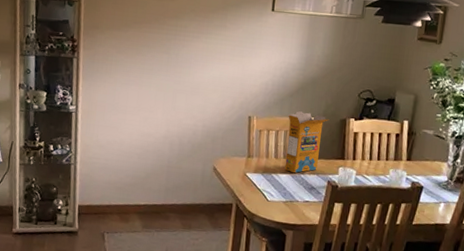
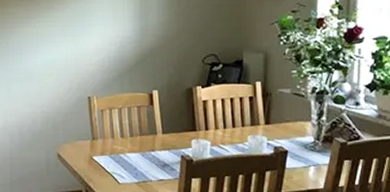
cereal box: present [284,111,330,174] -> none [128,85,174,152]

